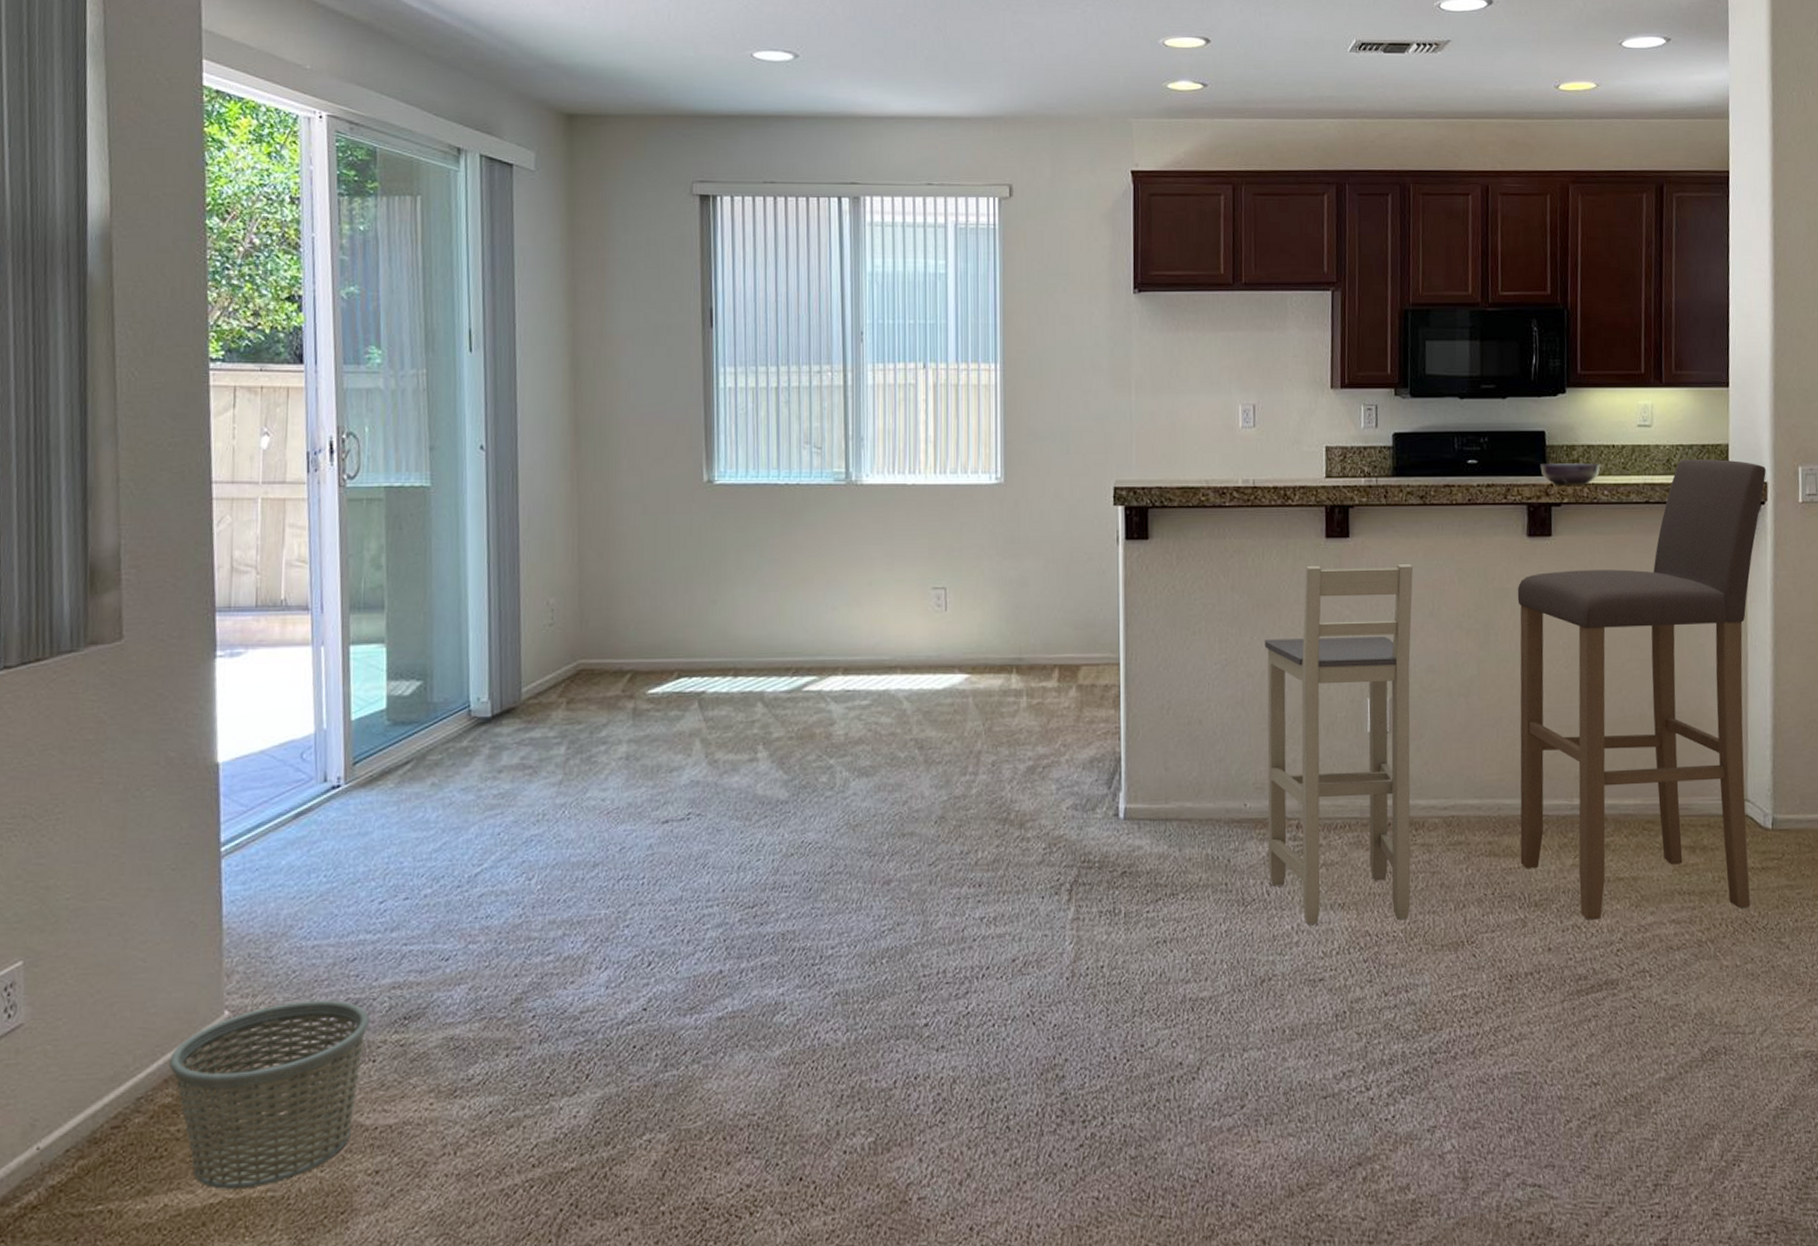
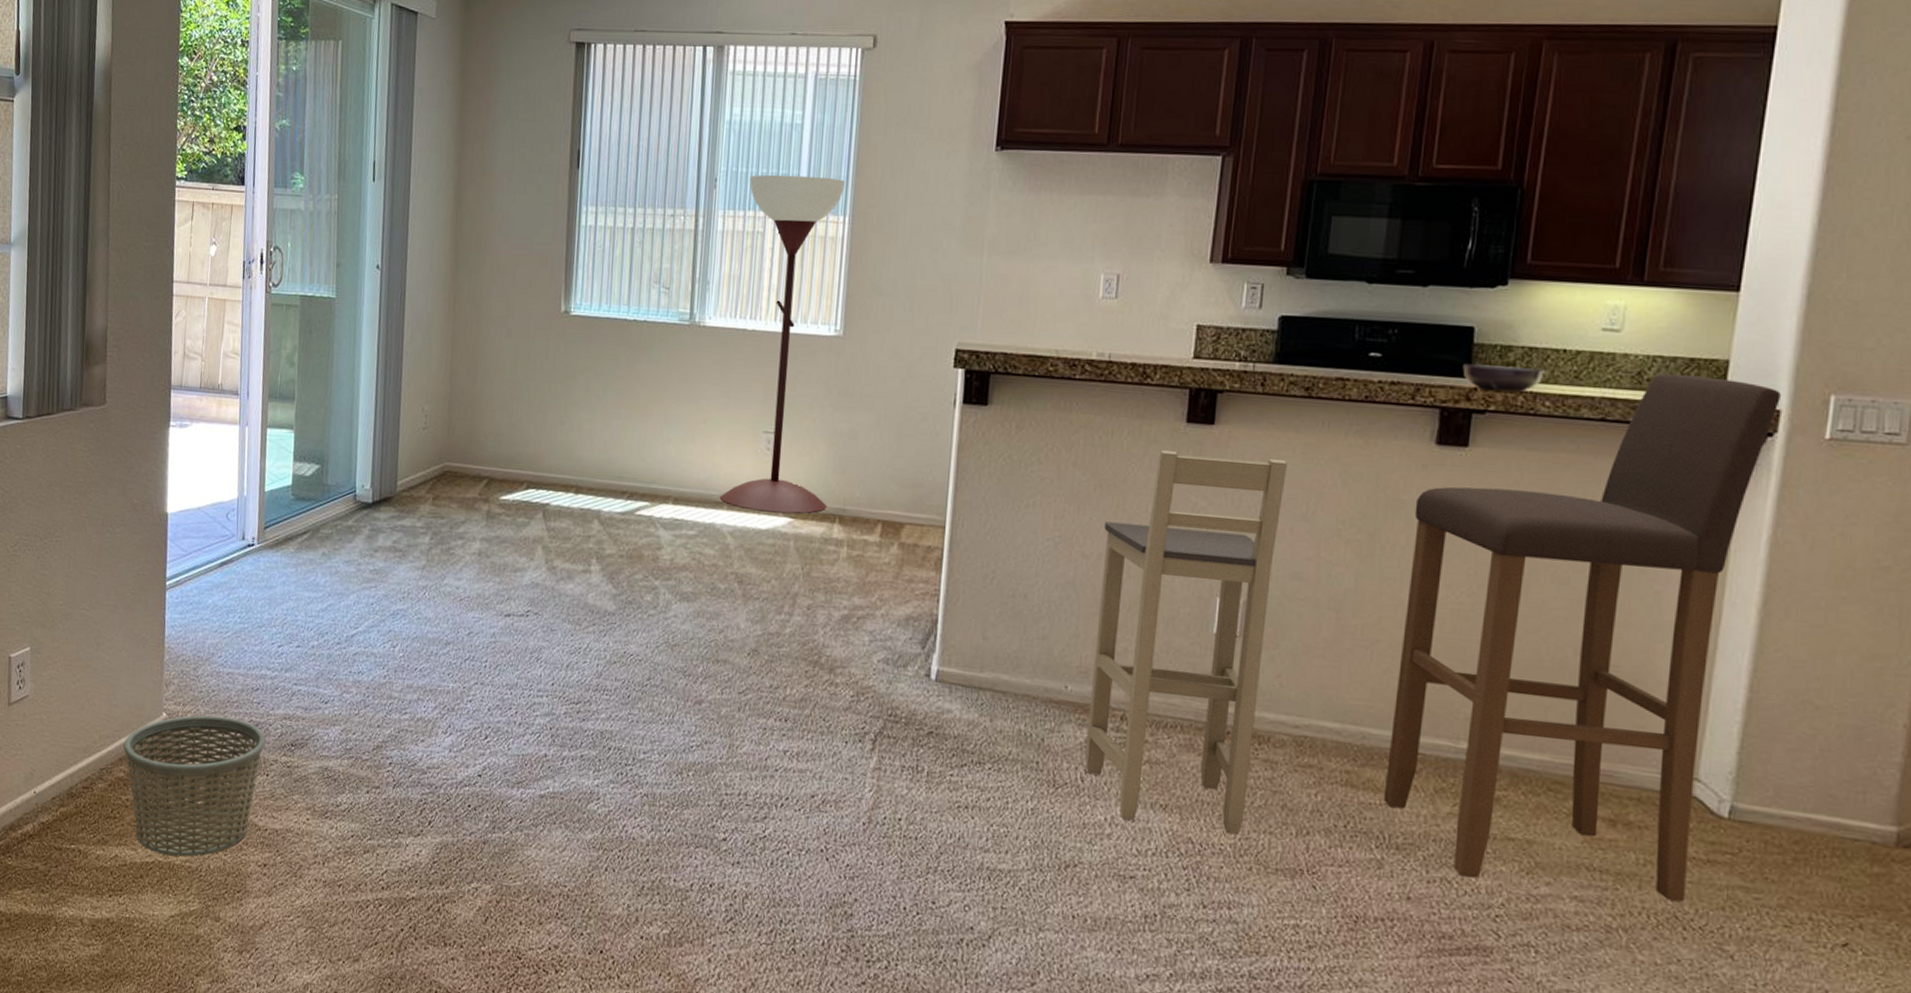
floor lamp: none [892,325,1004,671] -> present [719,174,845,514]

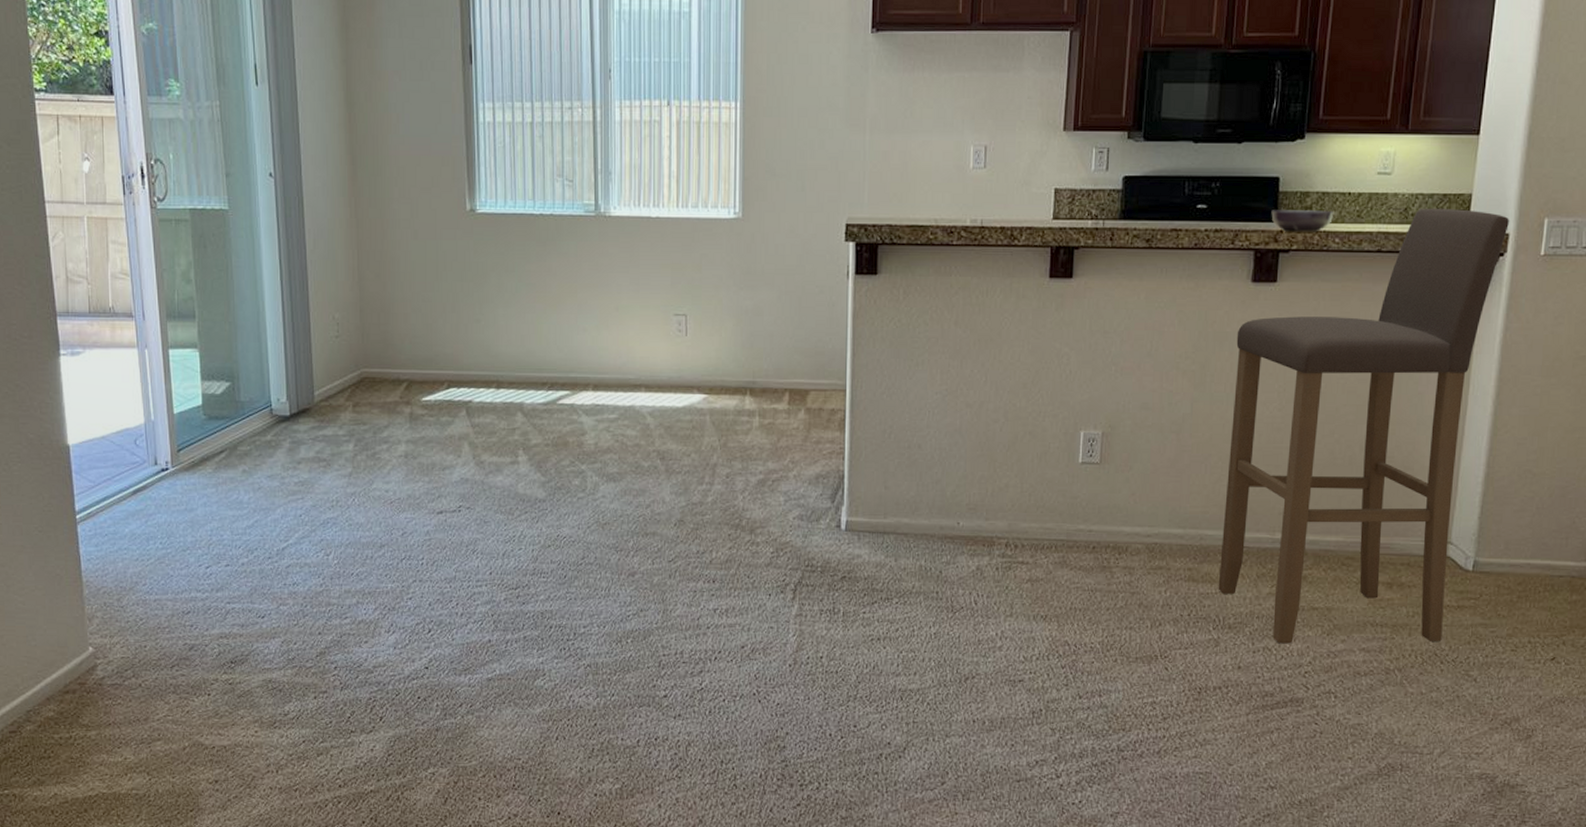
basket: present [123,715,266,857] -> none [49,643,203,785]
floor lamp: present [719,174,845,514] -> none [637,63,738,390]
bar stool: present [1085,450,1287,834] -> none [977,305,1134,633]

